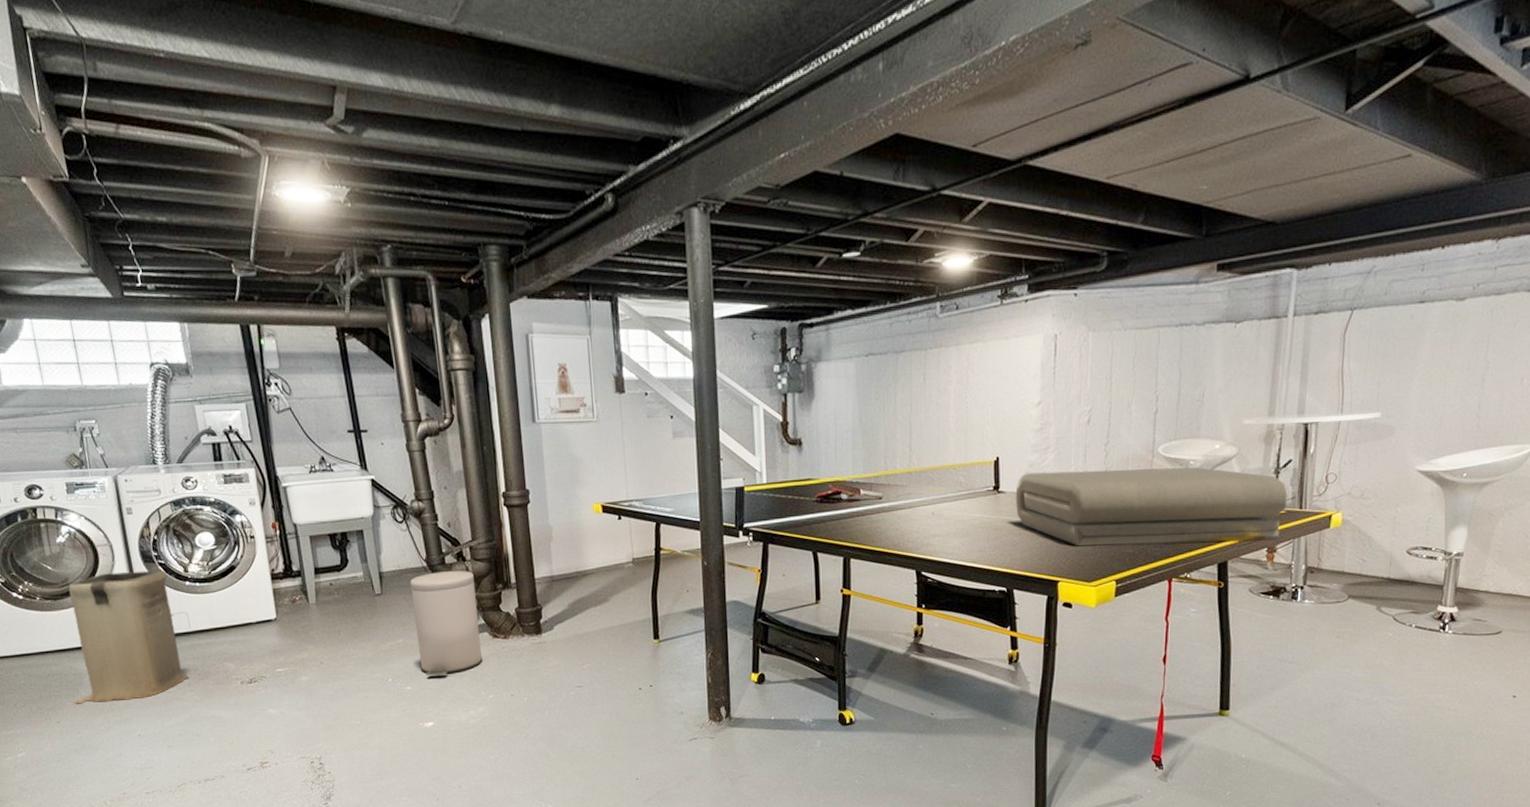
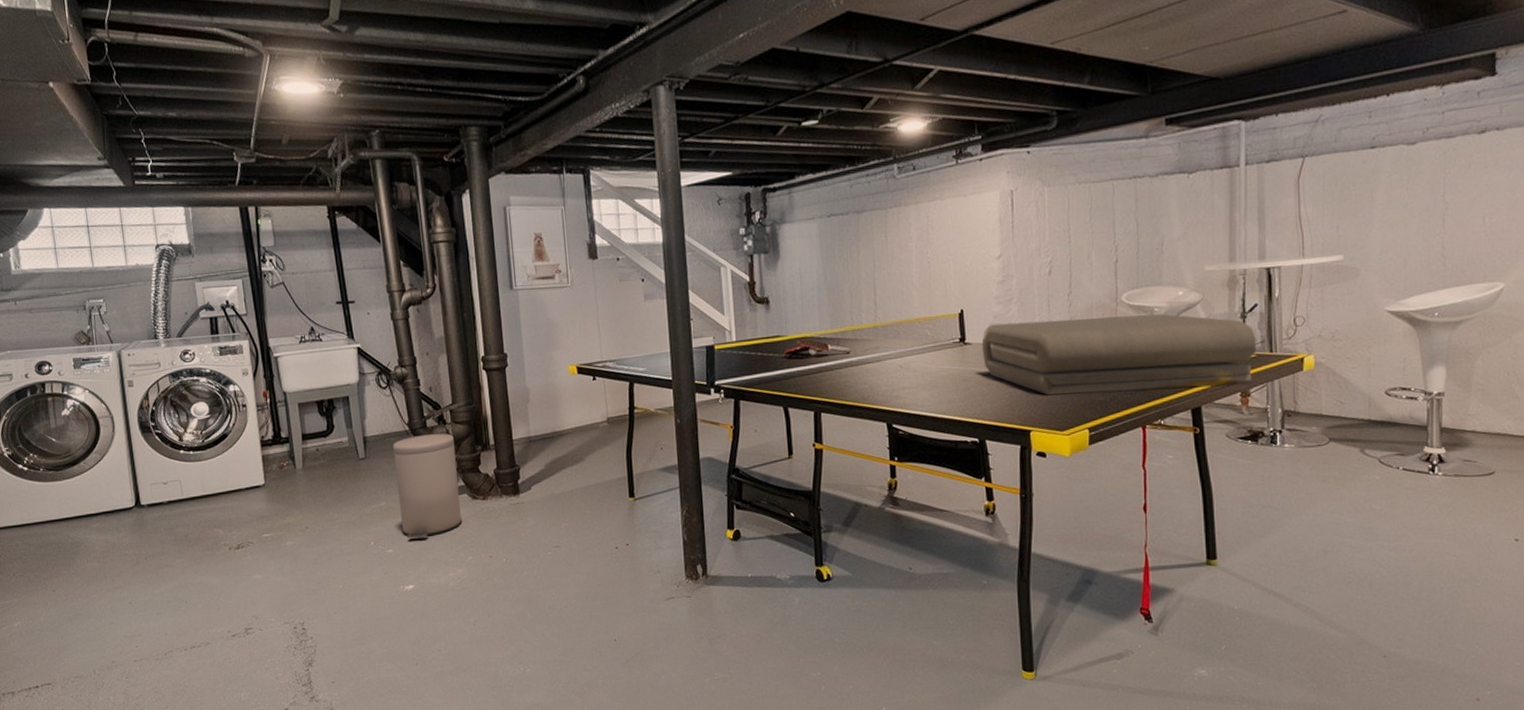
laundry basket: present [68,570,189,704] -> none [70,439,180,573]

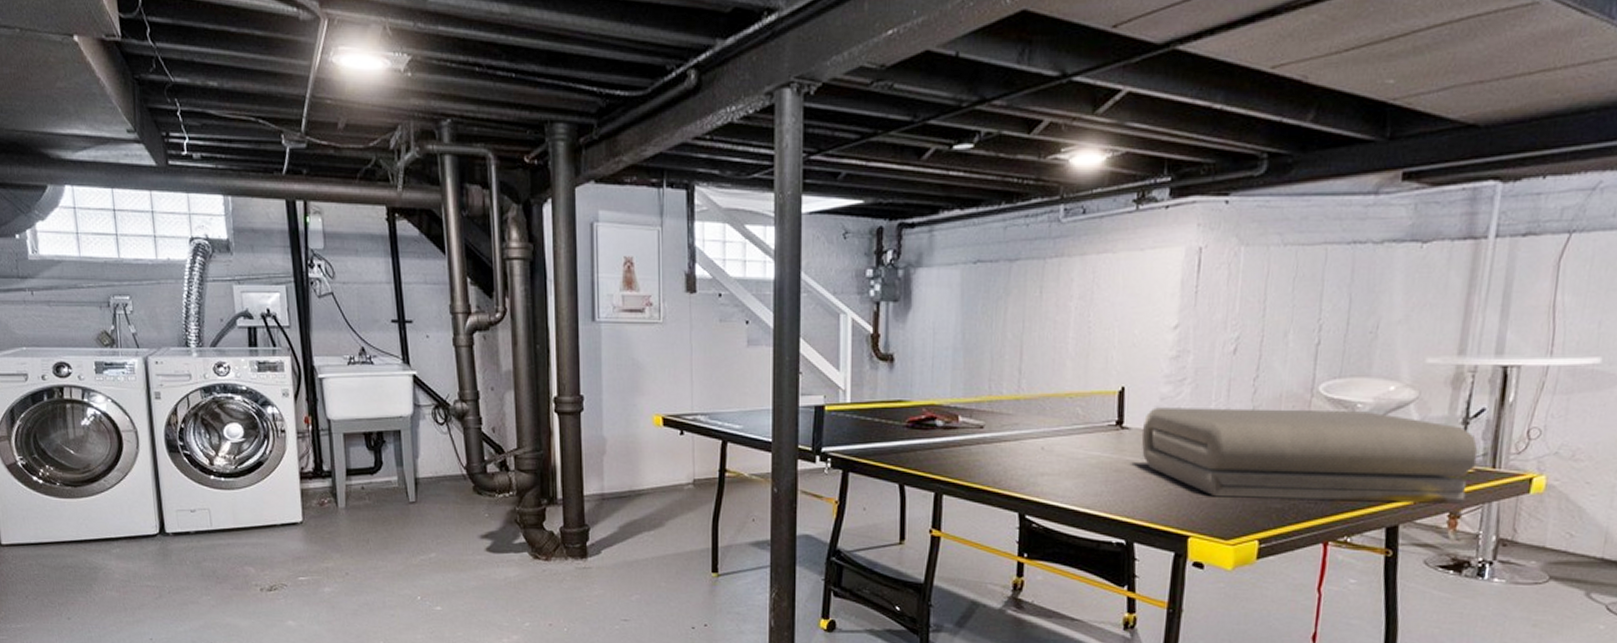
pedal bin: present [393,433,462,539] -> none [448,481,520,597]

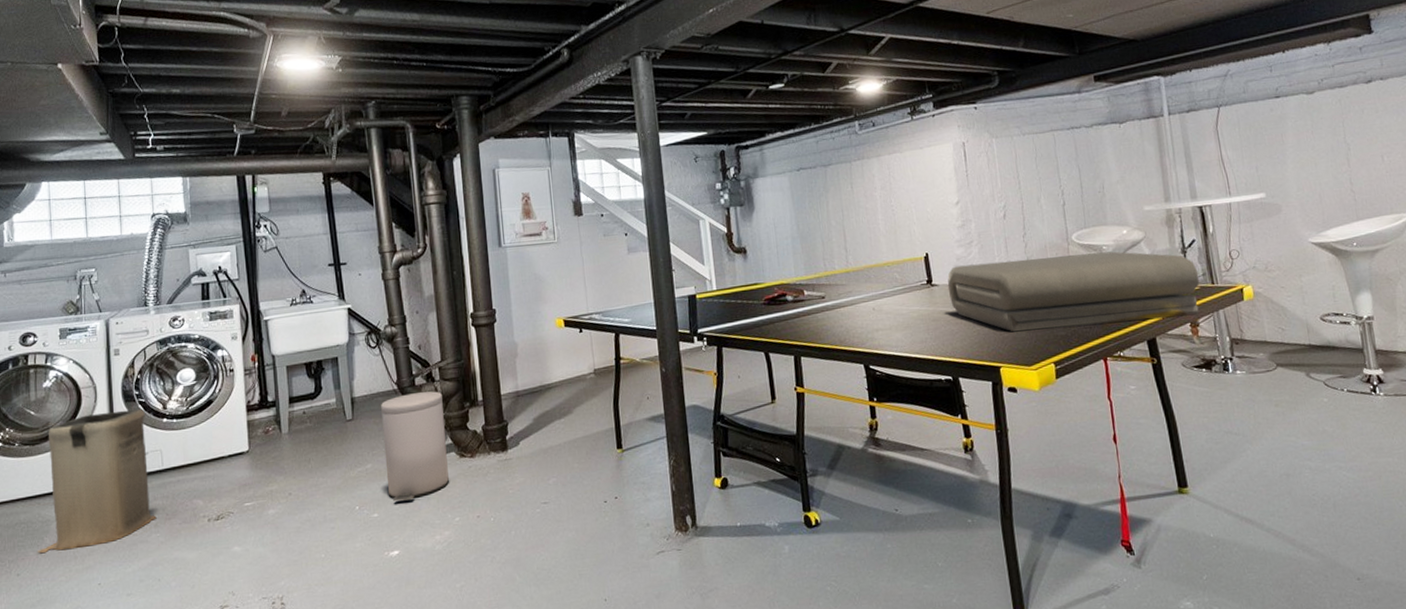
laundry basket: none [87,461,207,601] -> present [38,408,157,554]
pedal bin: none [448,481,520,597] -> present [381,391,449,502]

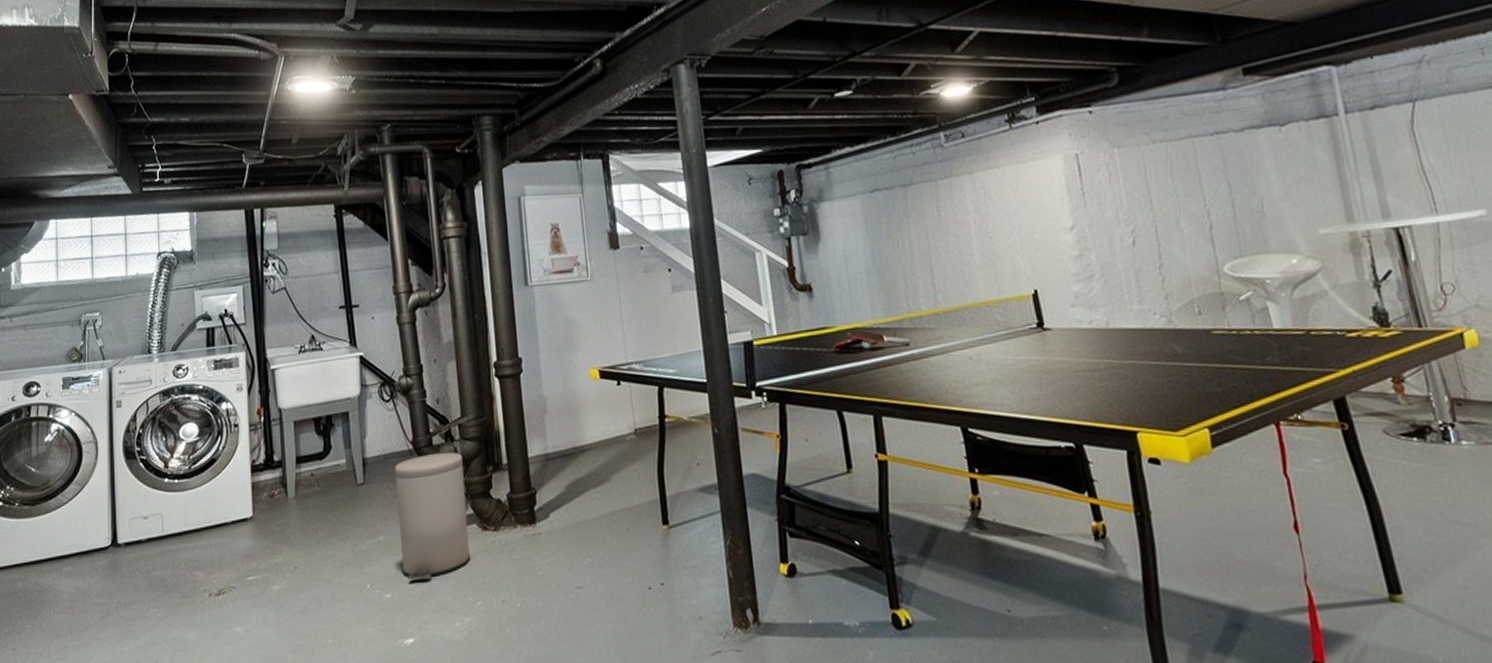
laundry basket: present [38,408,157,554] -> none [34,467,156,627]
towel: present [947,251,1200,332] -> none [1063,286,1404,388]

